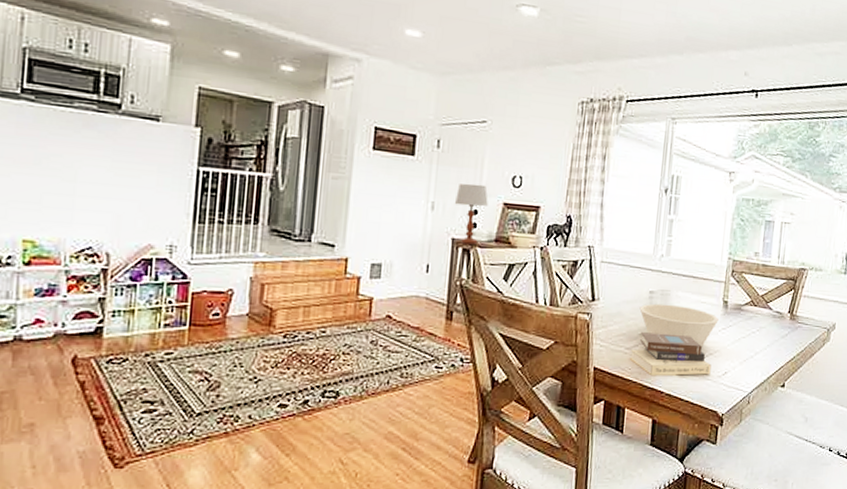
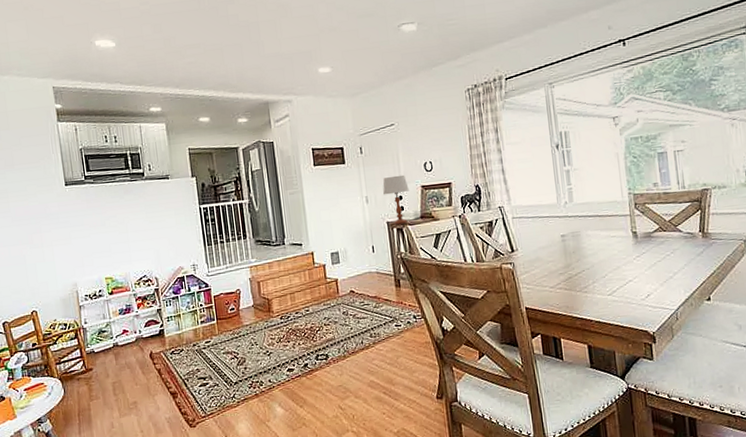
books: present [629,332,712,376] -> none [555,268,634,308]
bowl: present [639,303,719,347] -> none [555,242,631,276]

